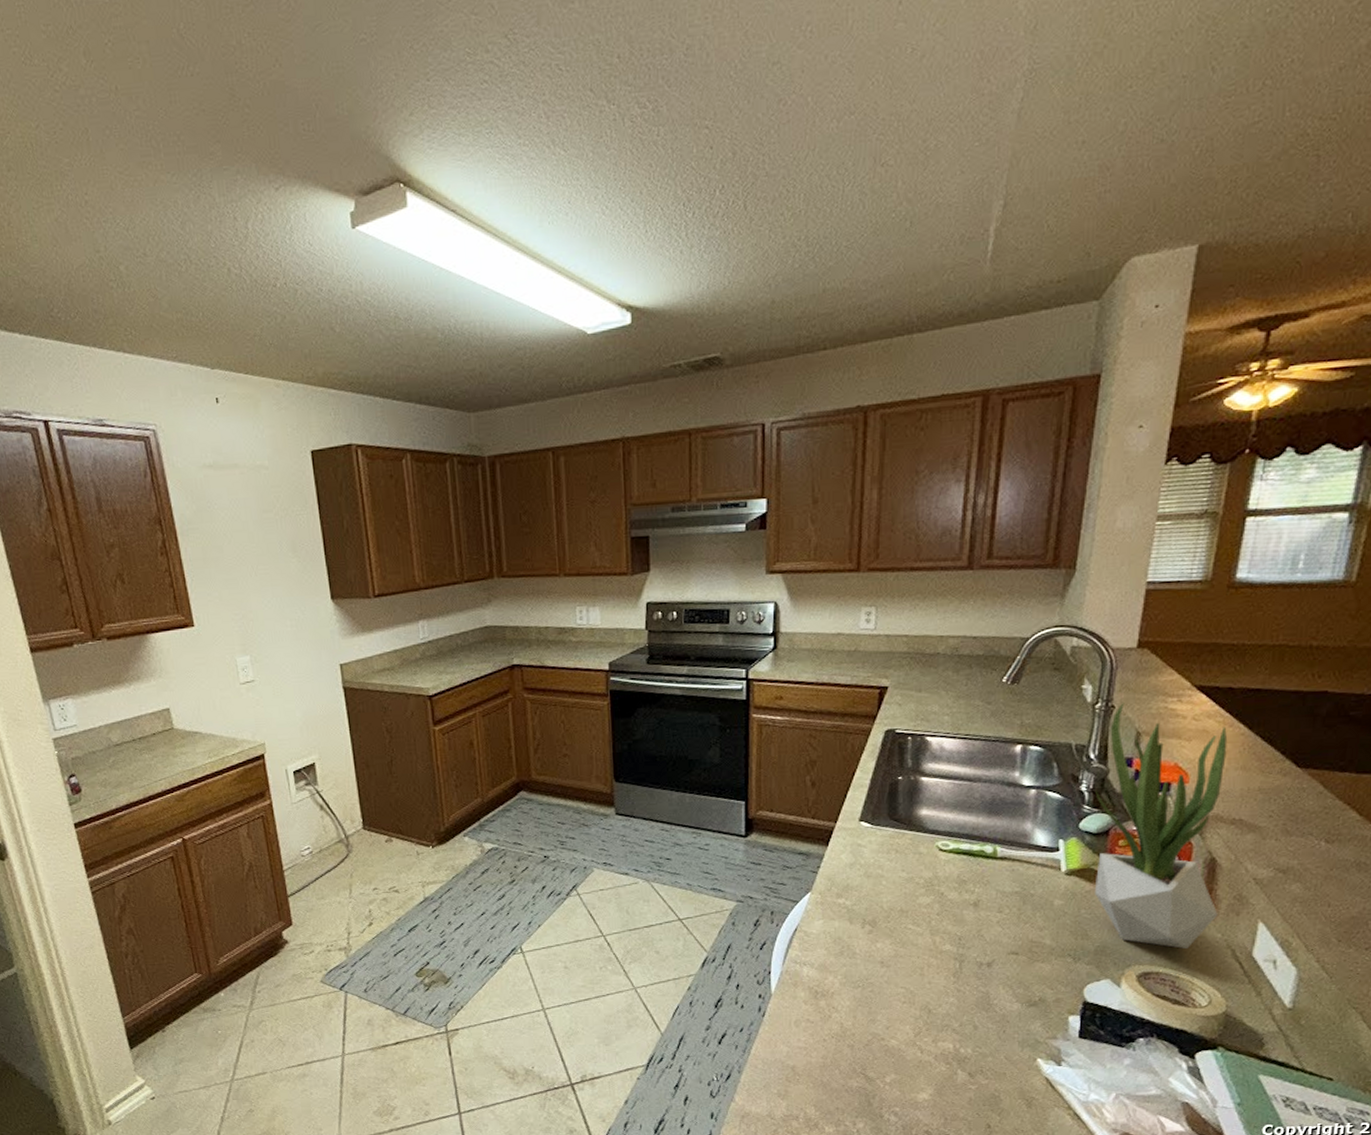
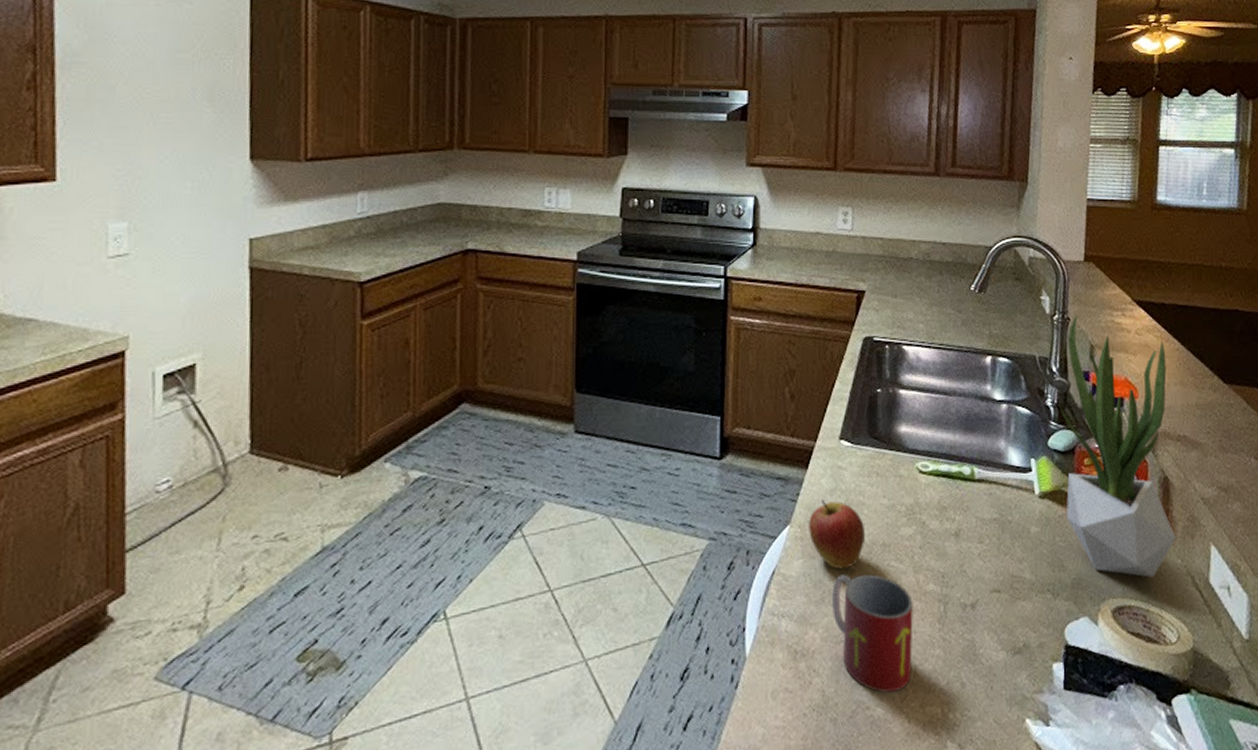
apple: none [829,872,884,930] -> present [809,499,866,570]
mug: none [851,933,929,1028] -> present [832,574,913,693]

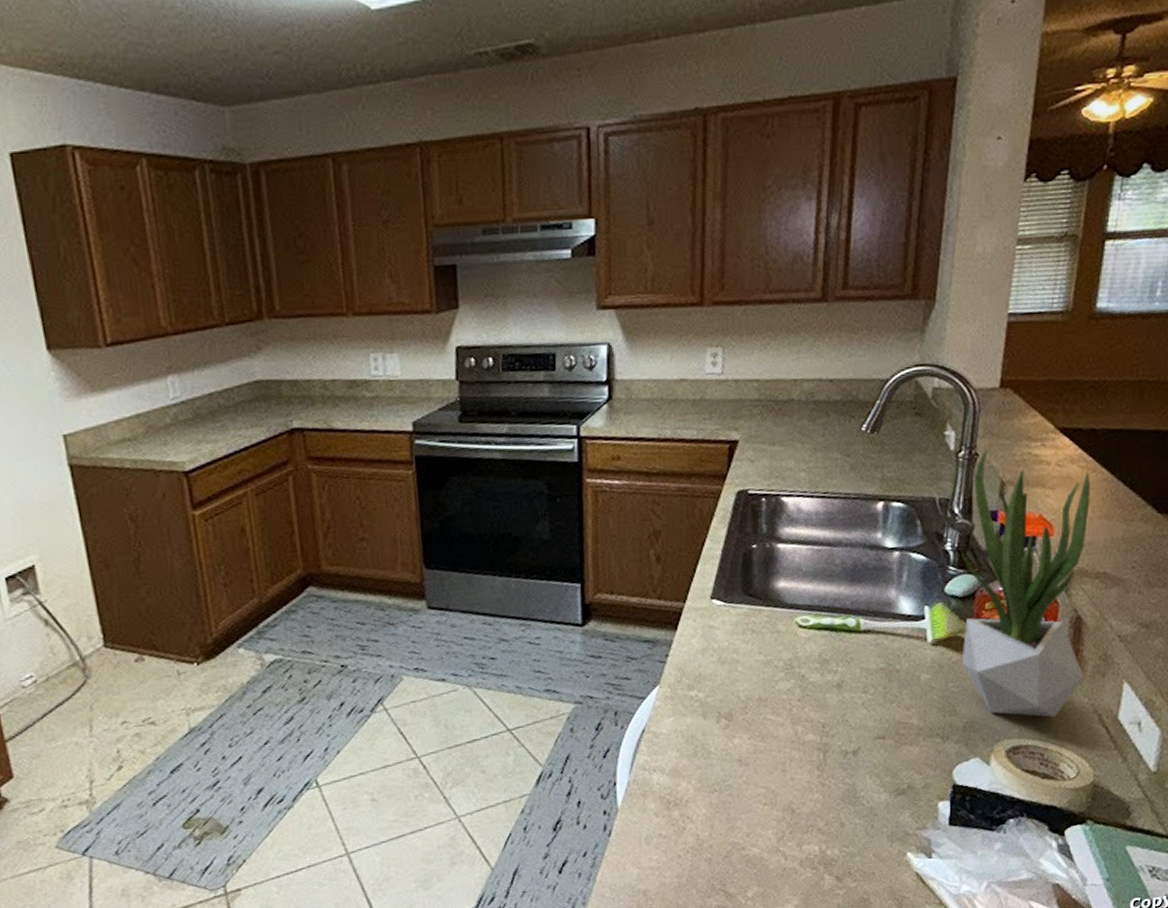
apple: present [809,499,866,570] -> none [679,659,740,725]
mug: present [832,574,913,693] -> none [705,728,791,835]

